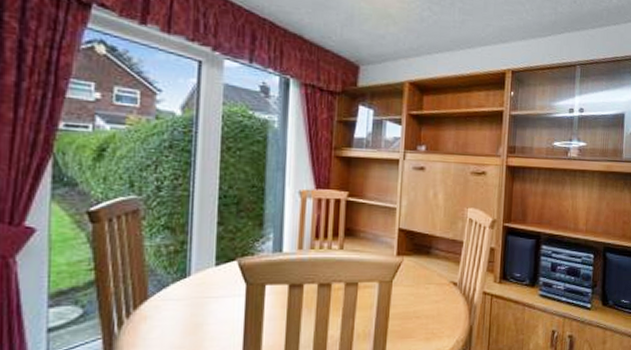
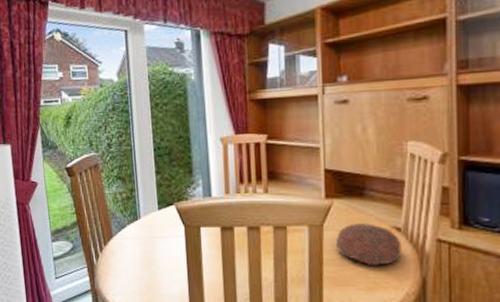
decorative bowl: none [403,279,457,319] -> present [336,223,402,267]

